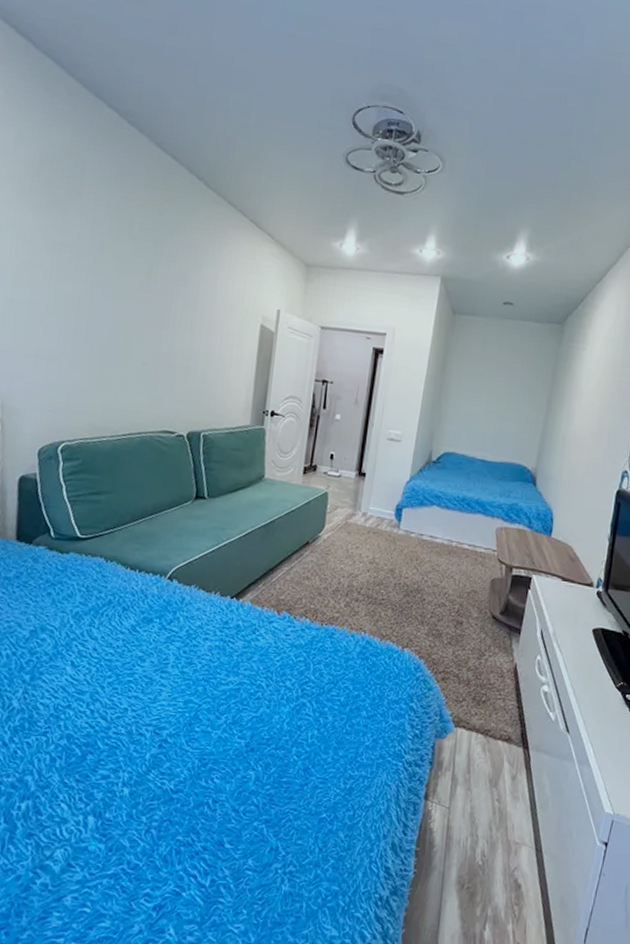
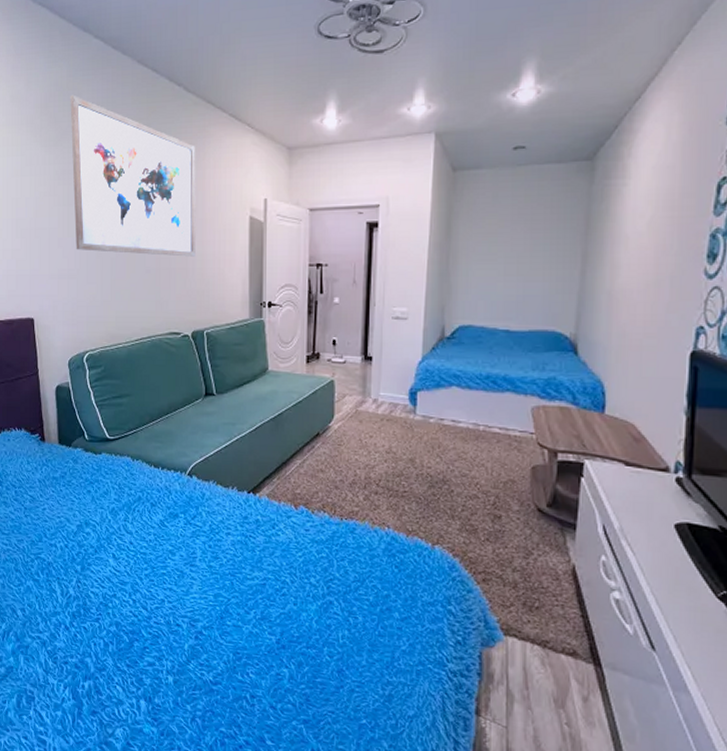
wall art: none [61,161,211,356] -> present [70,94,196,257]

